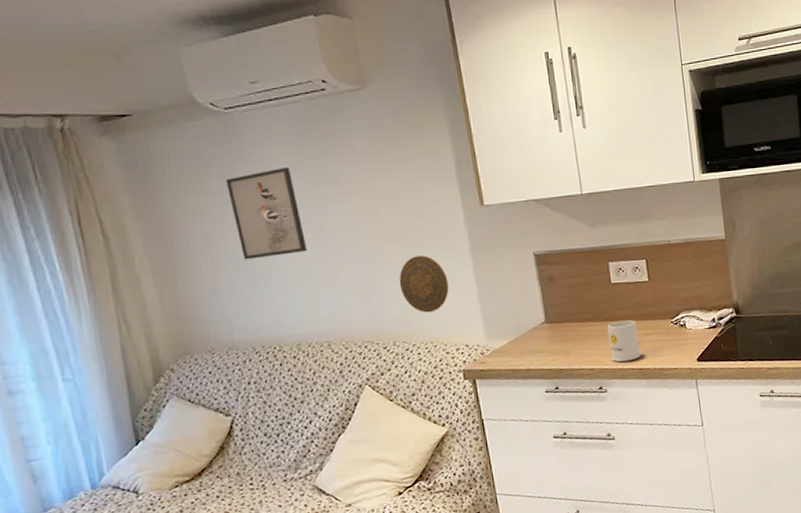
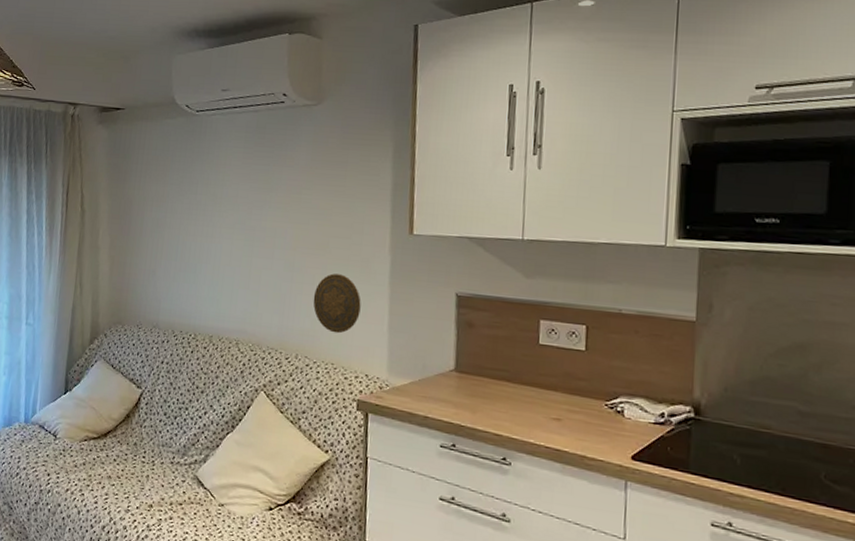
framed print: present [225,166,308,260] -> none [182,169,239,251]
mug: present [607,319,641,362] -> none [523,388,561,438]

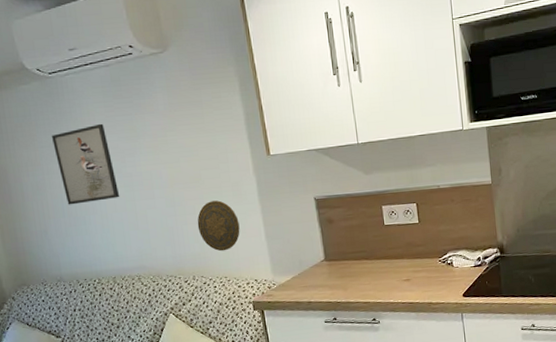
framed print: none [182,169,239,251] -> present [51,123,120,205]

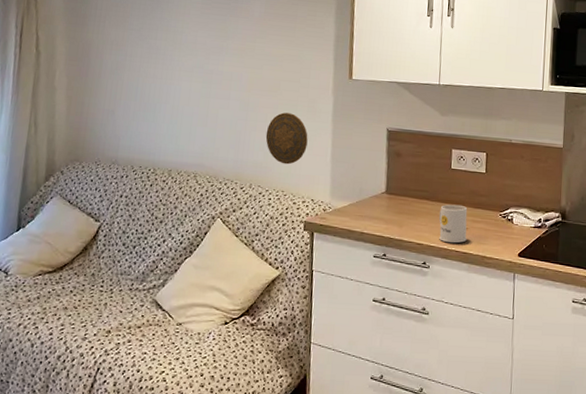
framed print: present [51,123,120,205] -> none [142,18,197,92]
mug: none [380,258,411,297] -> present [439,204,468,244]

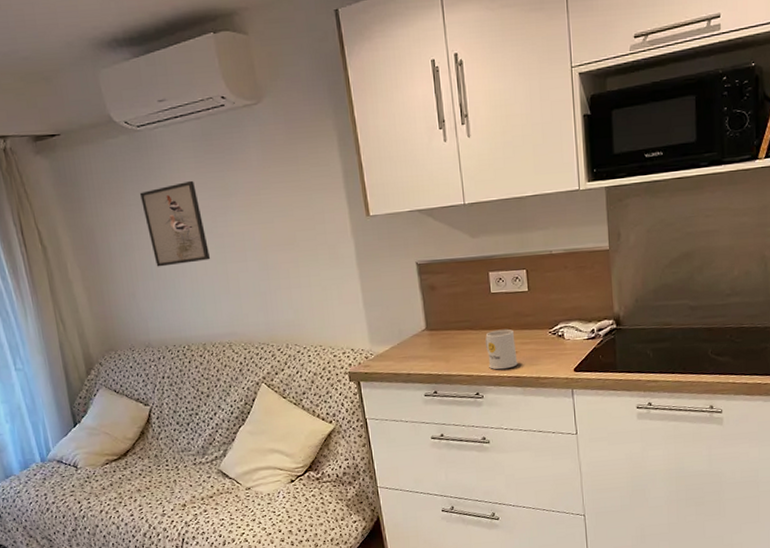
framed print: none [142,18,197,92] -> present [139,180,211,267]
decorative plate: present [265,112,308,165] -> none [291,264,337,319]

